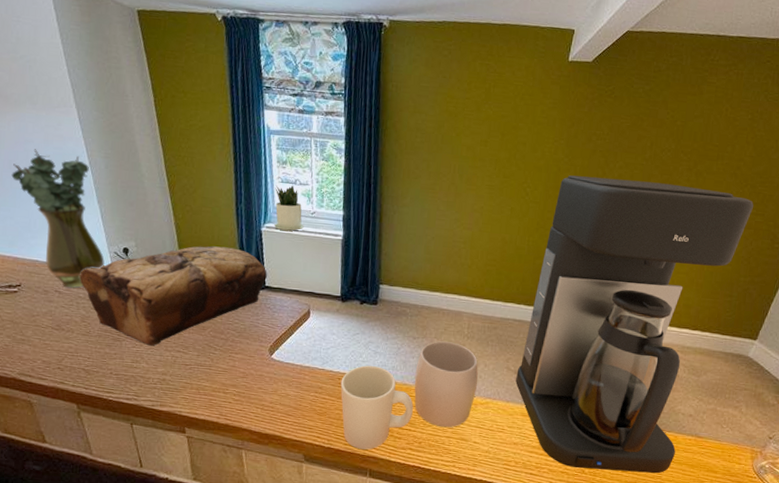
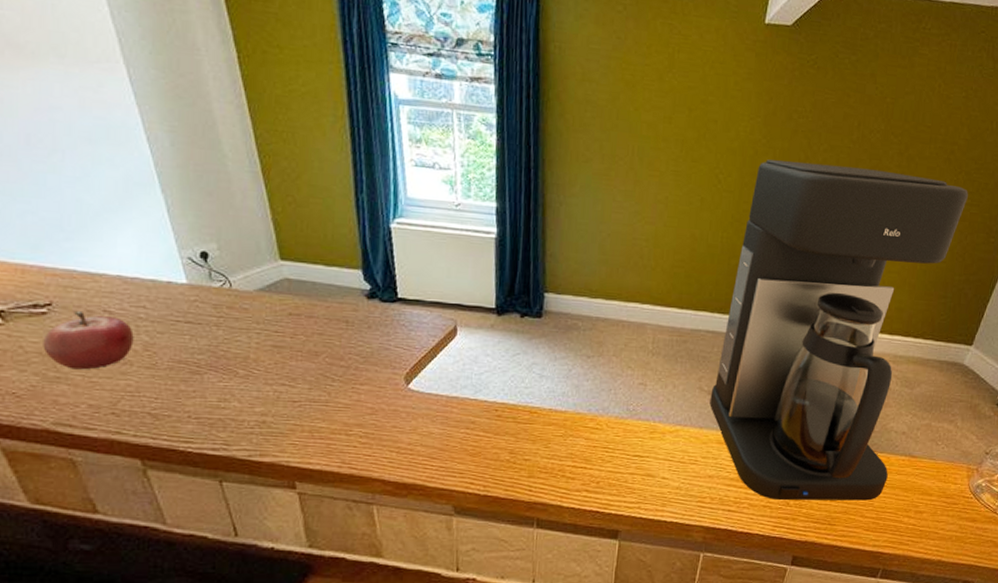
vase: present [11,149,105,288] -> none [31,119,174,307]
fruit: none [14,290,75,335] -> present [43,310,134,370]
bread loaf: present [79,246,268,346] -> none [139,247,401,378]
planter: present [274,185,305,231] -> none [407,169,447,228]
mug: present [340,365,413,450] -> none [498,392,589,495]
mug: present [414,341,479,428] -> none [589,359,666,463]

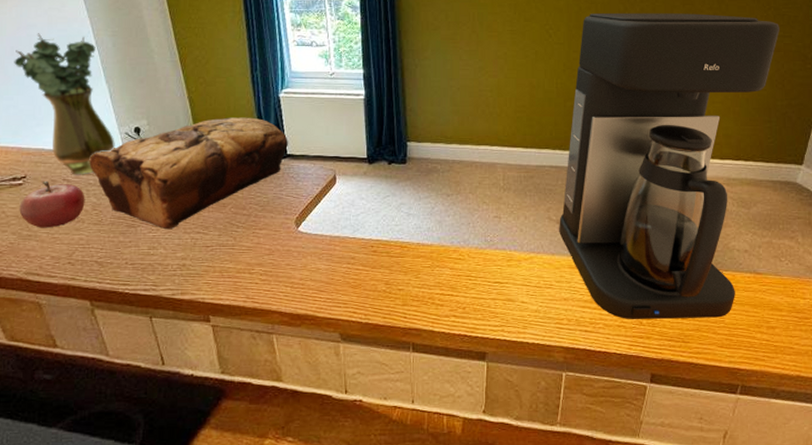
vase: none [31,119,174,307] -> present [14,33,115,175]
bread loaf: none [139,247,401,378] -> present [89,117,289,229]

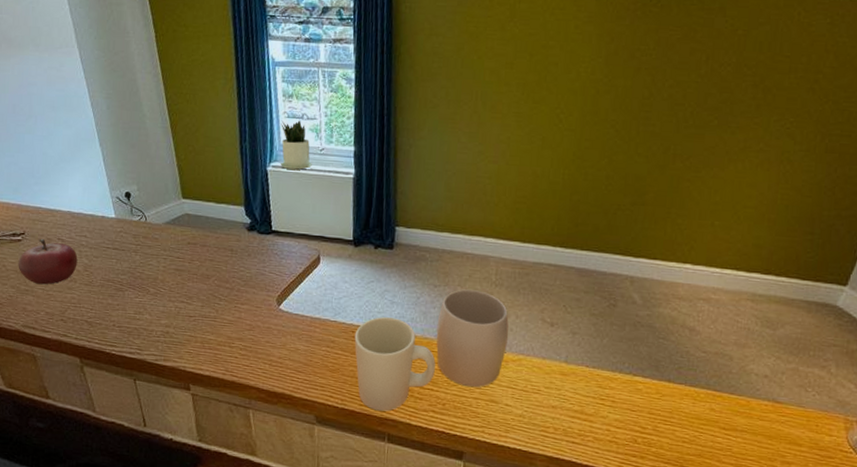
vase: present [14,33,115,175] -> none [15,92,107,236]
bread loaf: present [89,117,289,229] -> none [82,188,275,296]
planter: none [291,47,324,94] -> present [281,120,313,170]
mug: none [374,229,453,321] -> present [354,317,436,412]
mug: none [452,196,520,289] -> present [436,289,509,388]
coffee maker: present [559,12,780,319] -> none [552,98,837,446]

